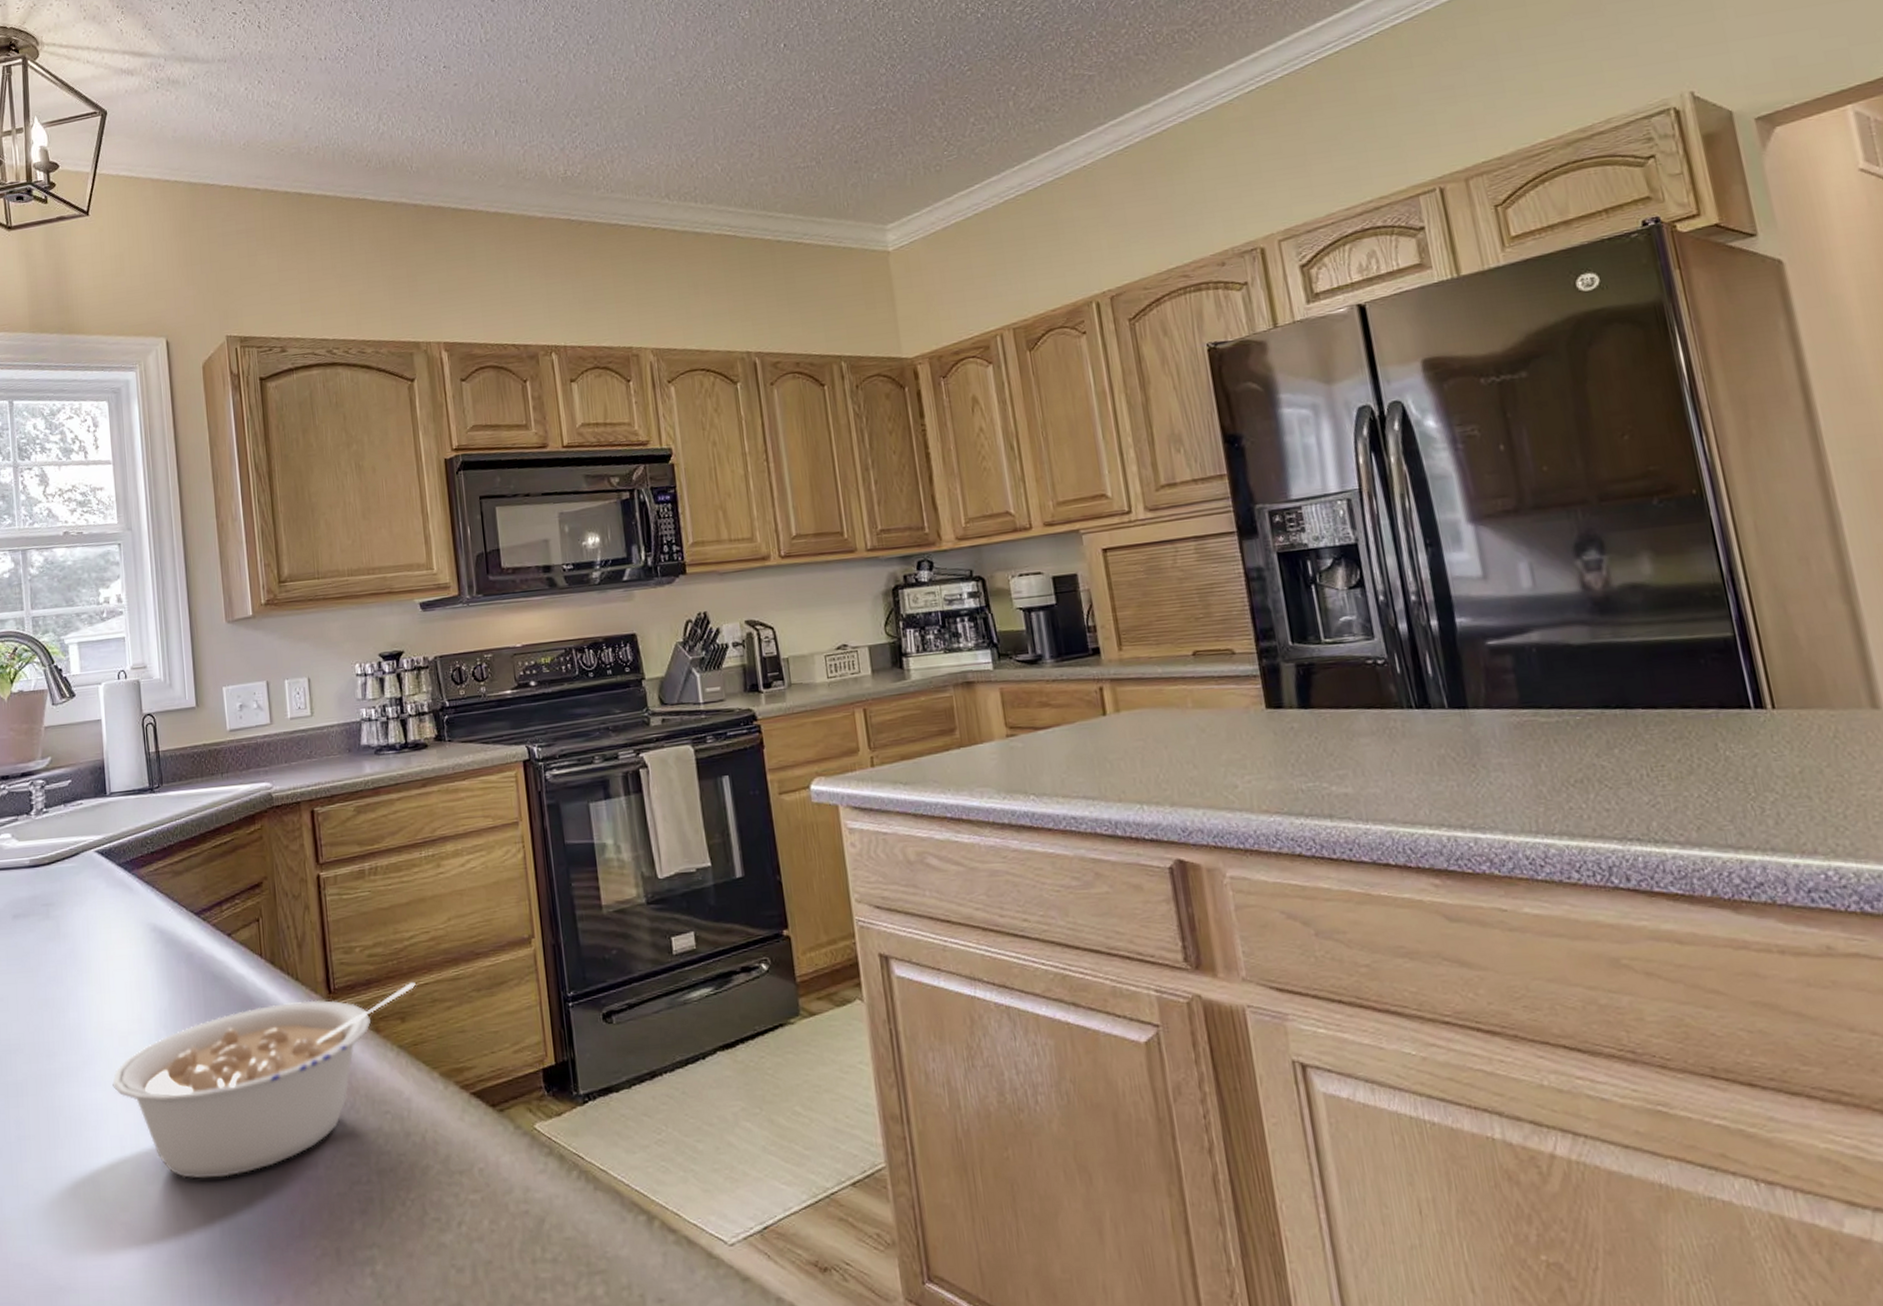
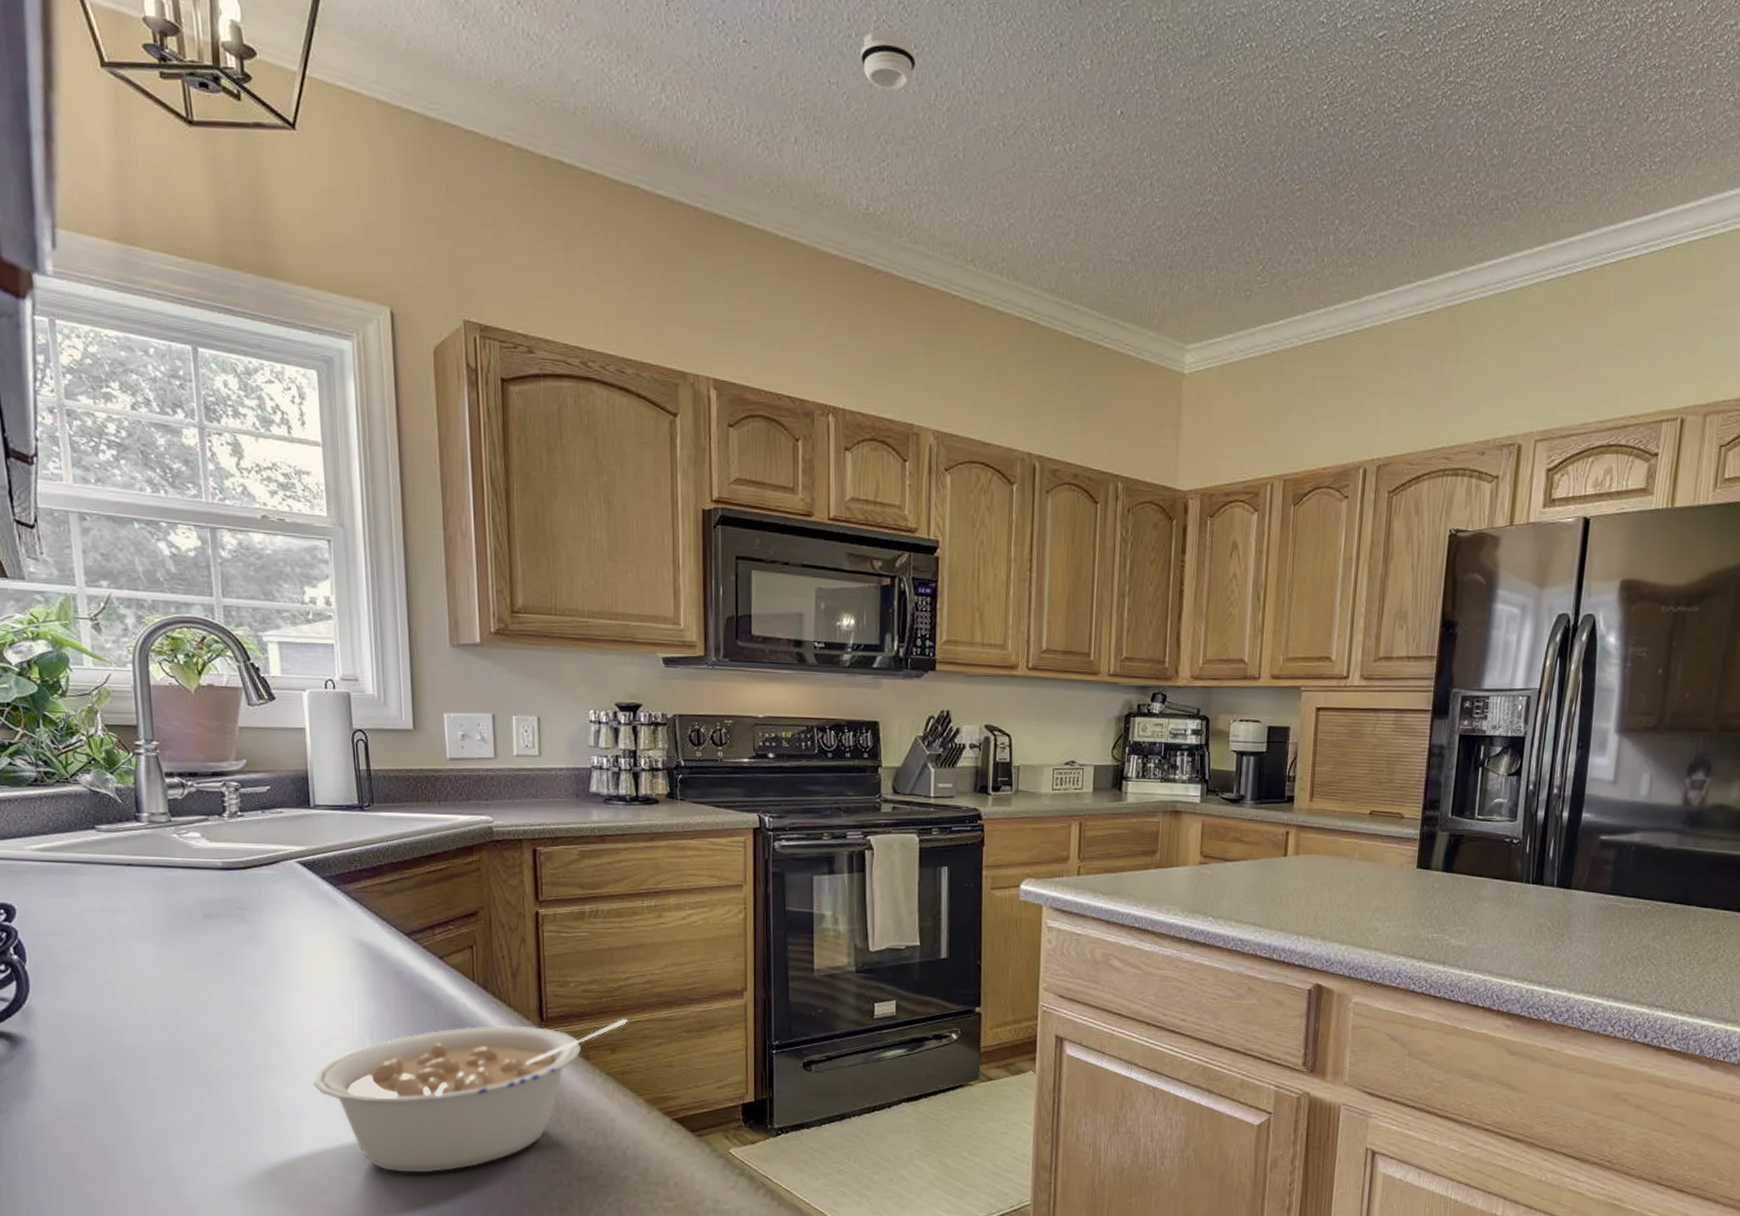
smoke detector: none [543,28,593,76] -> present [860,29,916,90]

